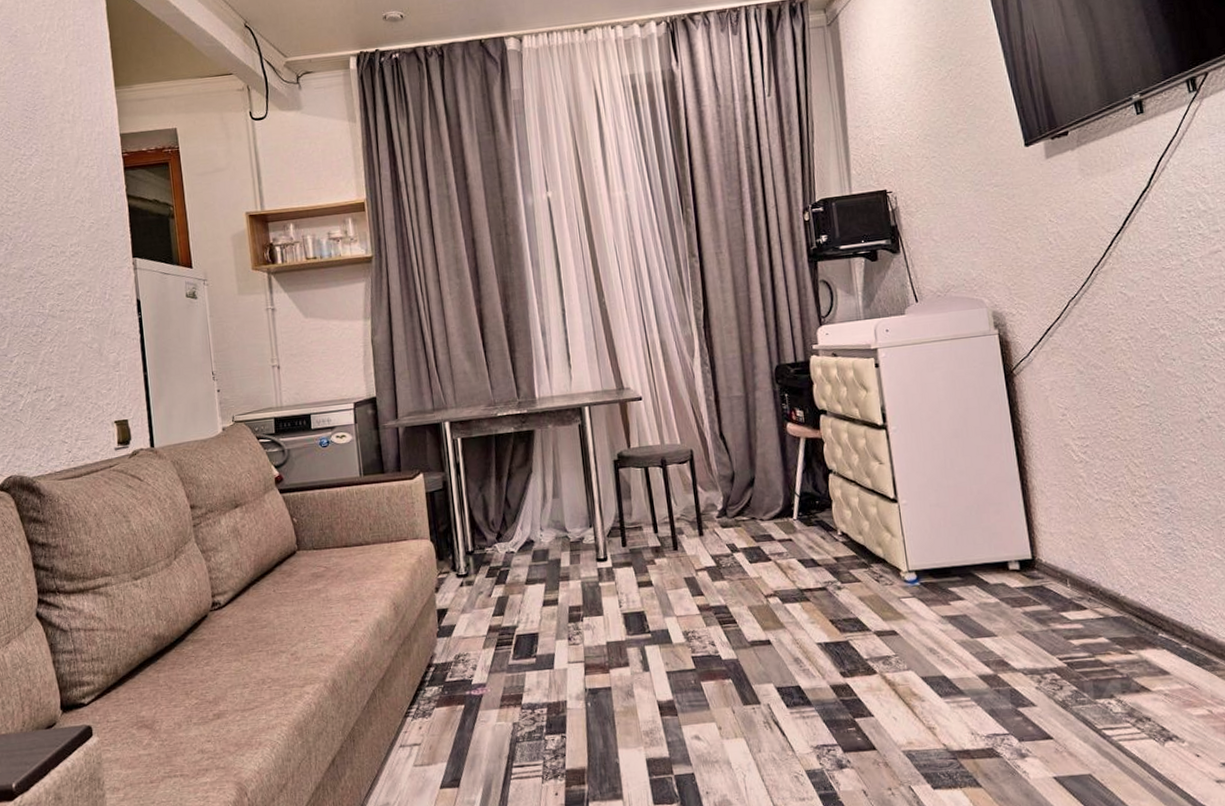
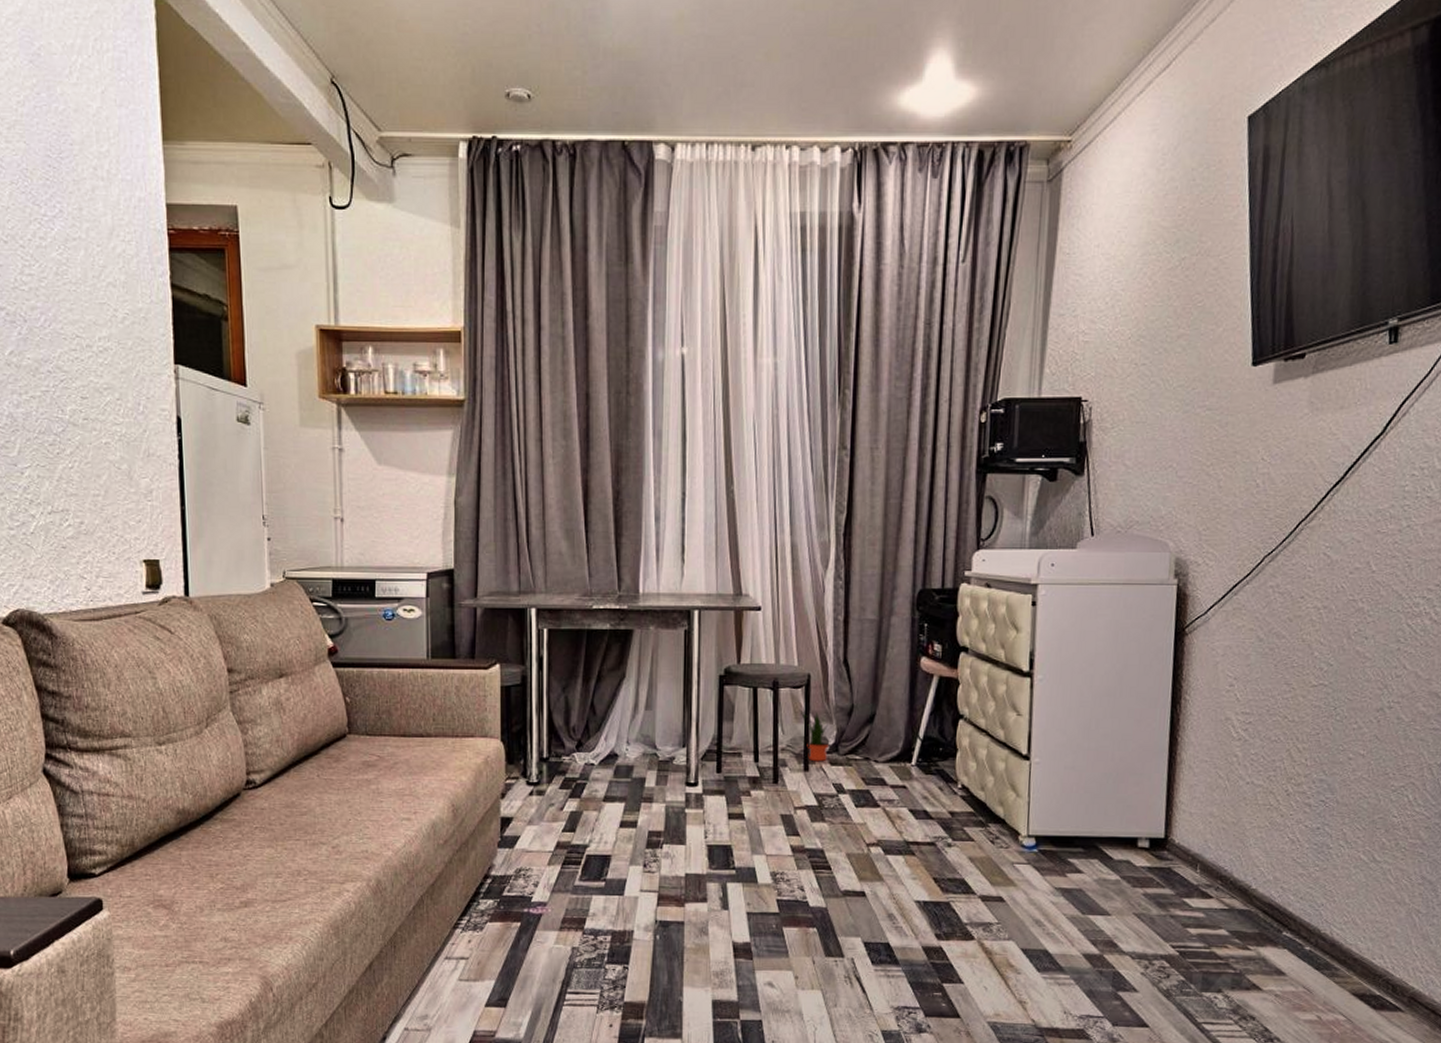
potted plant: none [688,481,719,527] -> present [800,709,830,762]

